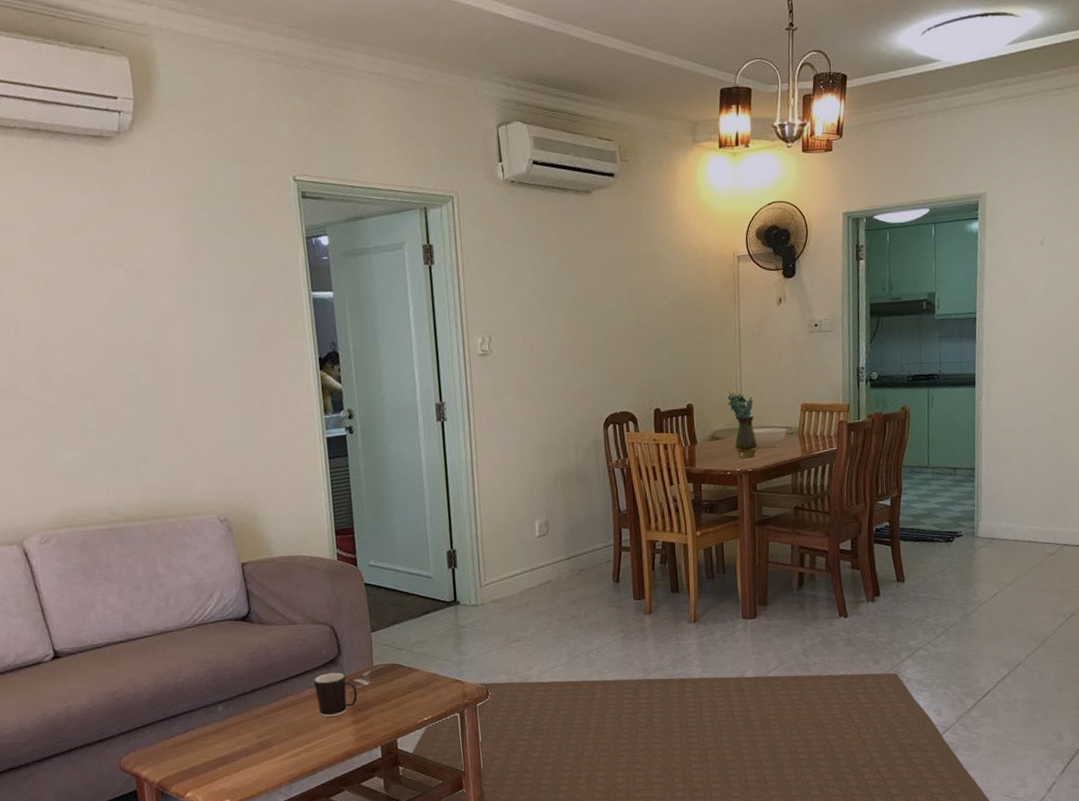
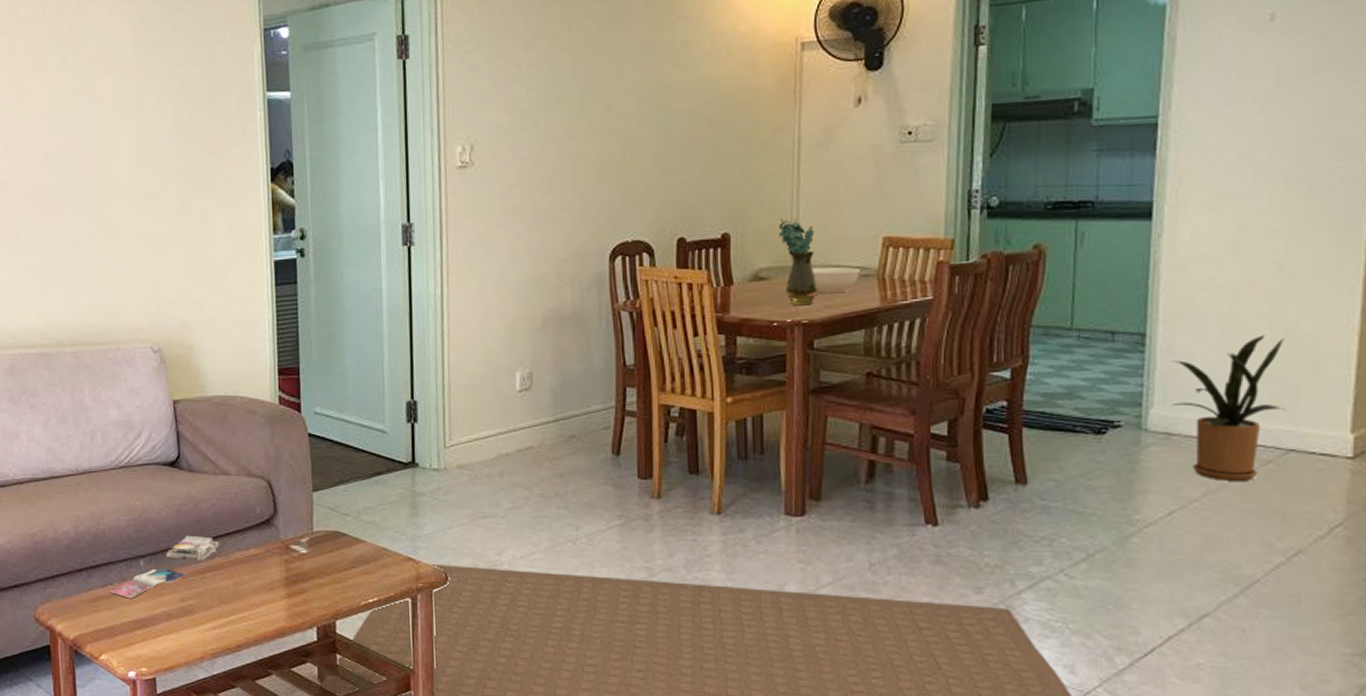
magazine: none [191,679,291,741] -> present [110,535,219,599]
mug: present [313,672,358,718] -> none [244,535,293,587]
house plant: none [992,466,1060,569] -> present [1172,335,1285,481]

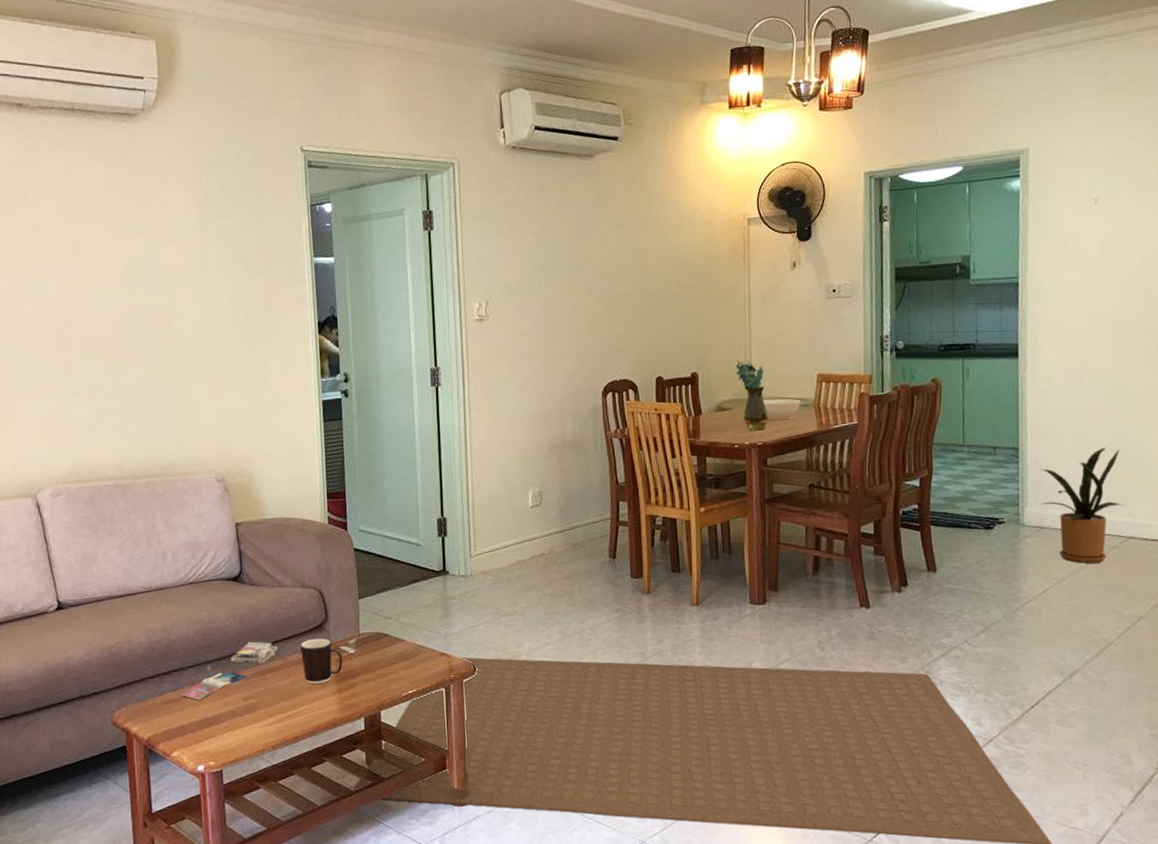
mug: none [244,535,293,587] -> present [299,638,343,685]

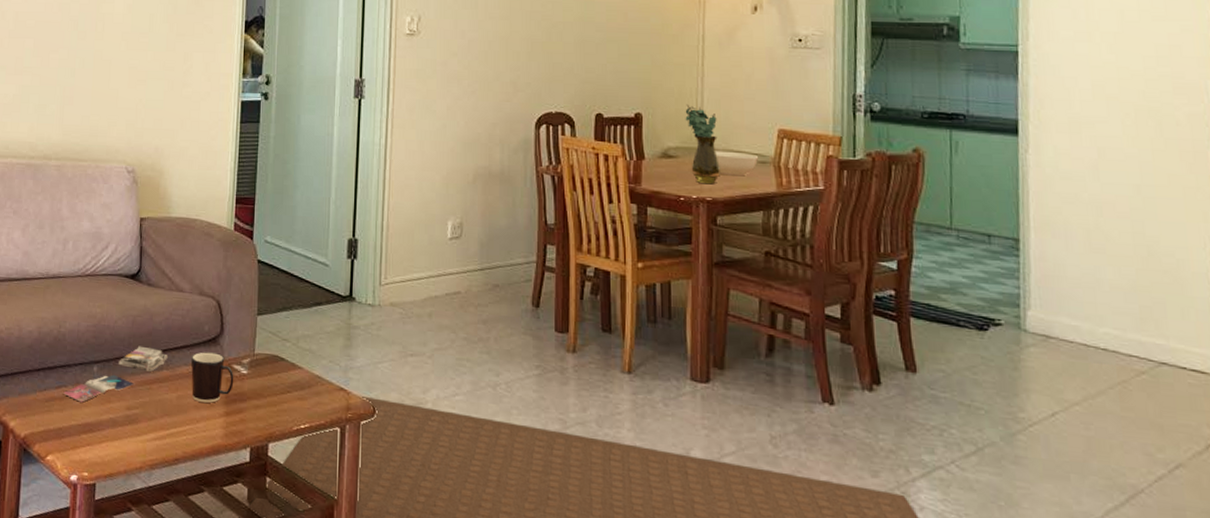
house plant: present [1039,447,1124,564] -> none [1045,251,1154,389]

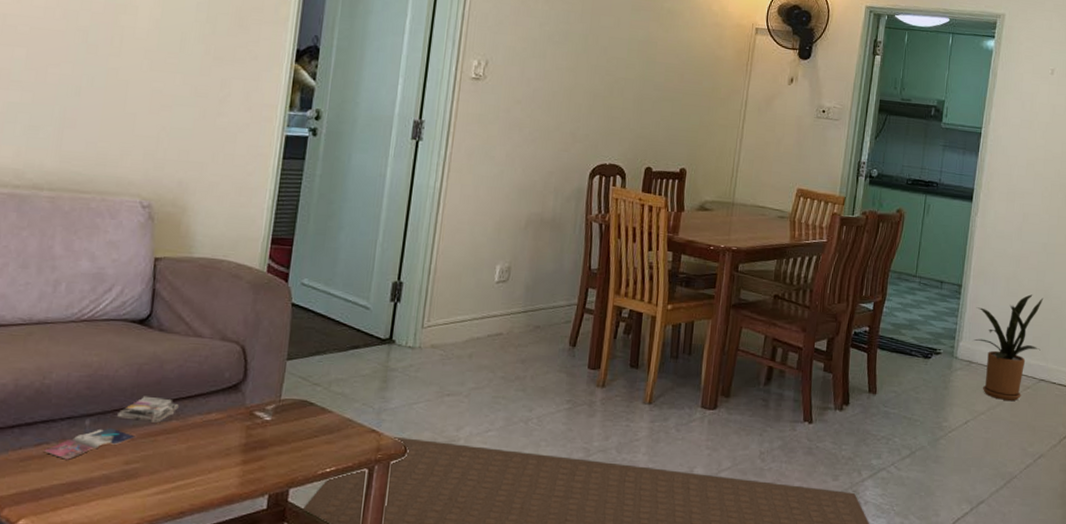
mug: present [190,352,234,404] -> none [204,399,256,453]
vase: present [685,105,720,185] -> none [722,163,749,236]
bowl: present [715,150,759,176] -> none [744,205,779,229]
house plant: none [1045,251,1154,389] -> present [974,294,1044,401]

